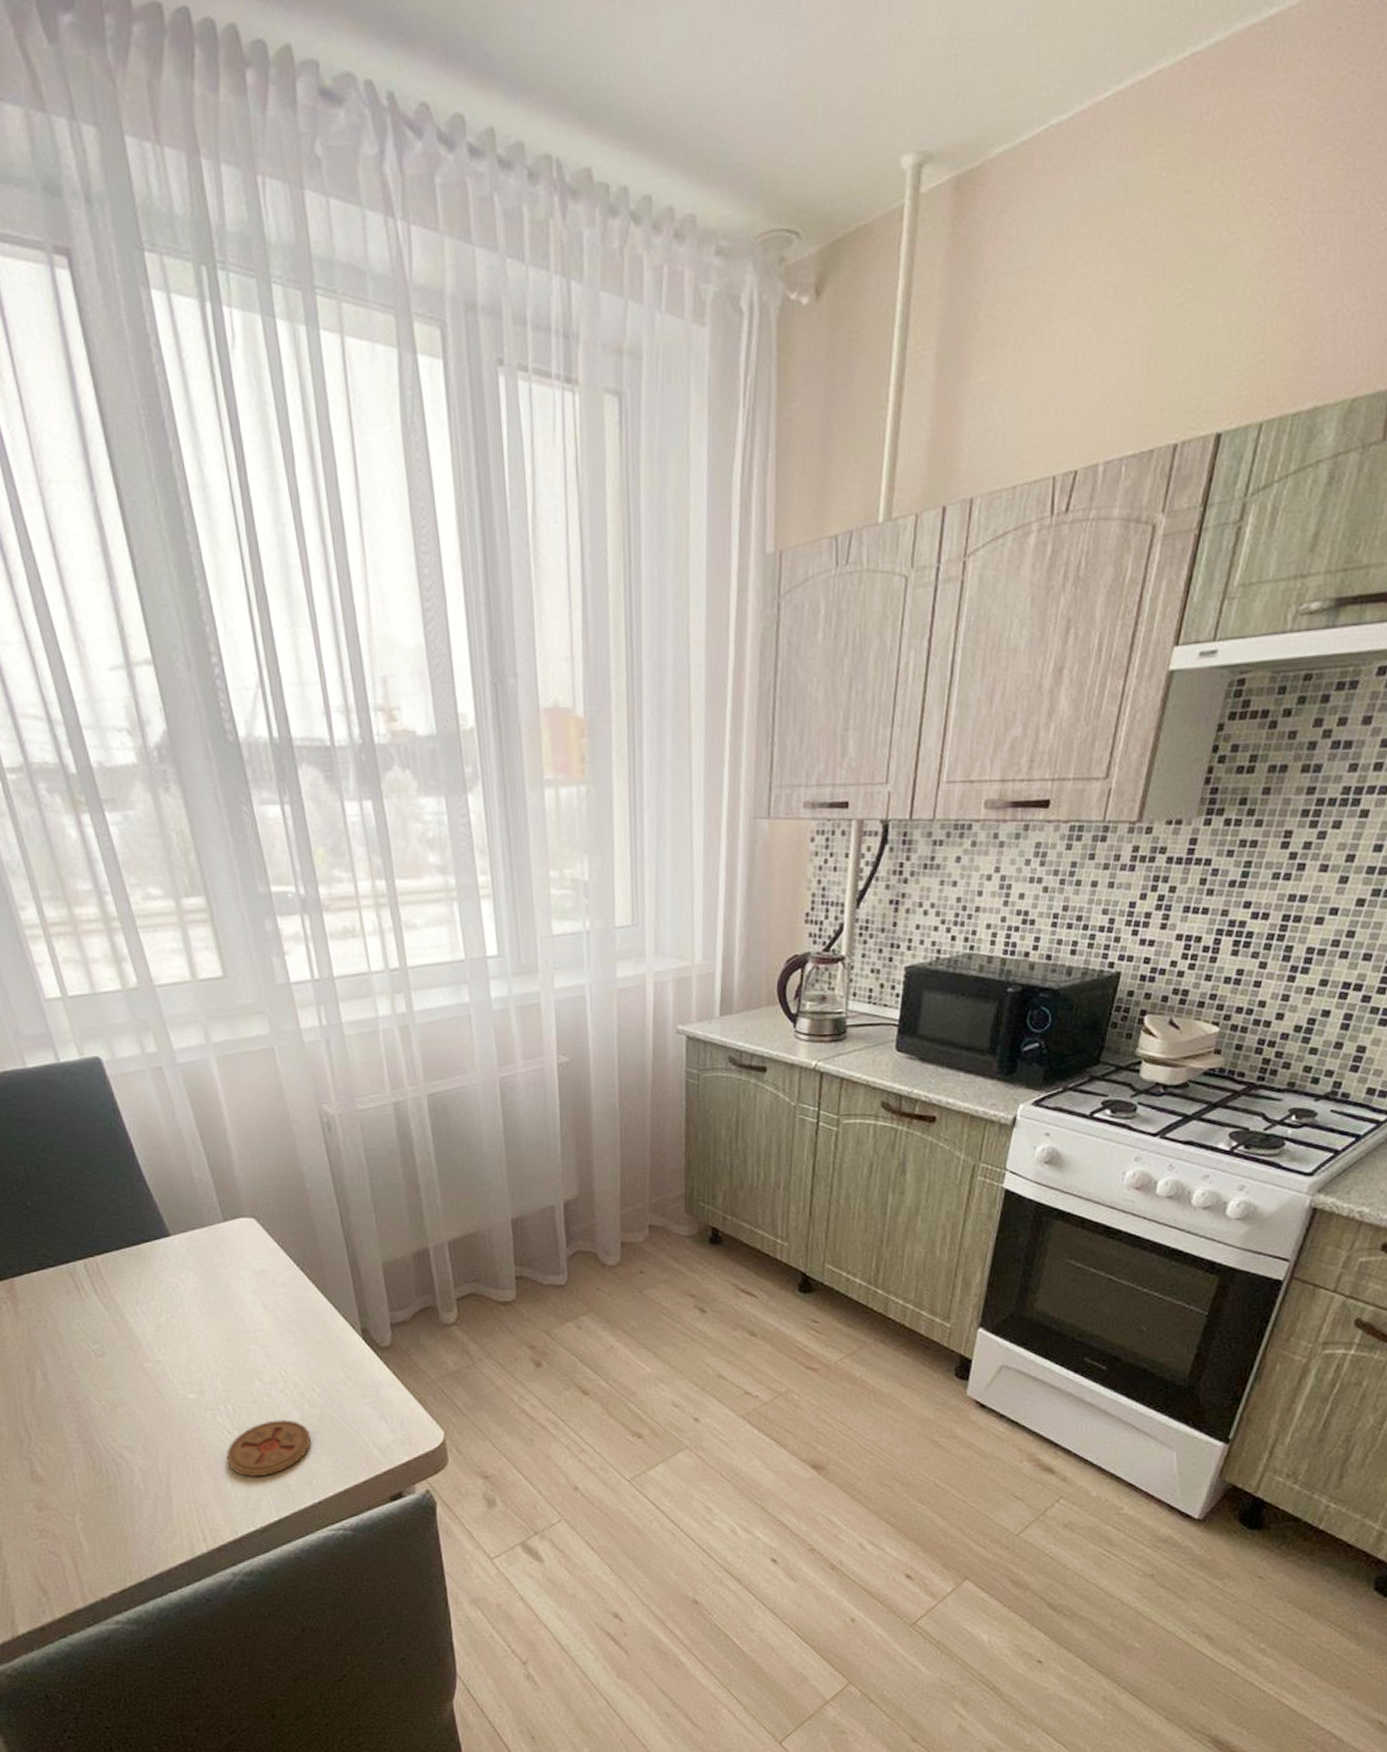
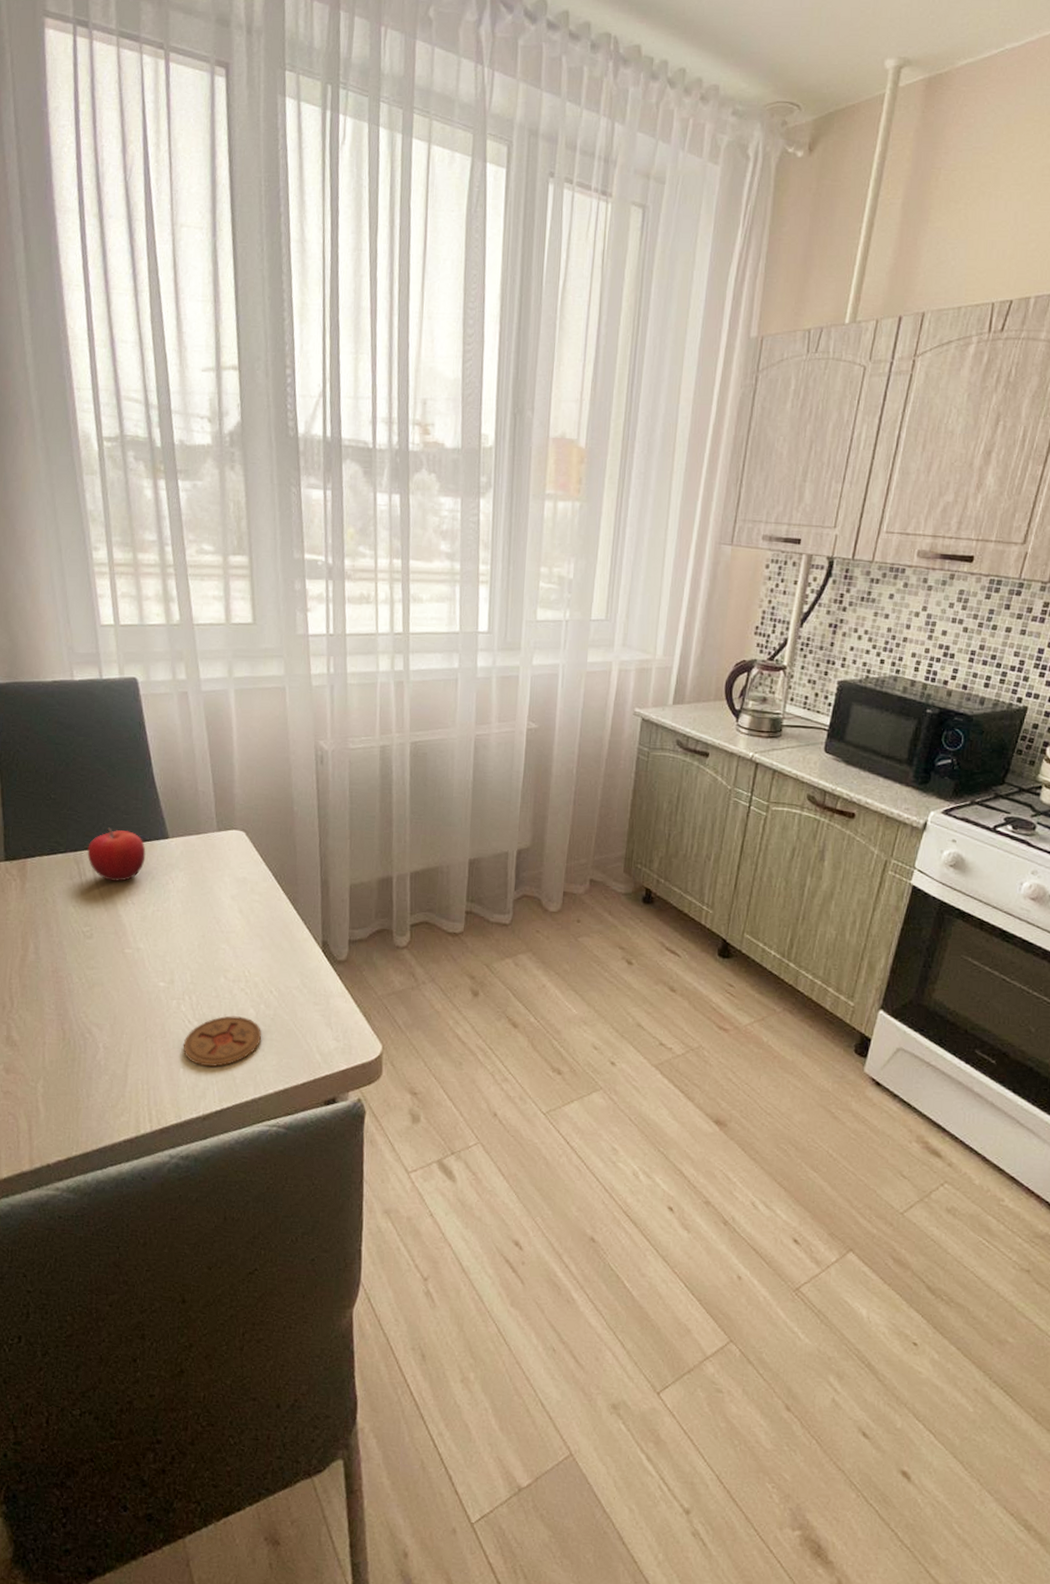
fruit: none [80,1232,148,1292] -> present [87,827,146,882]

